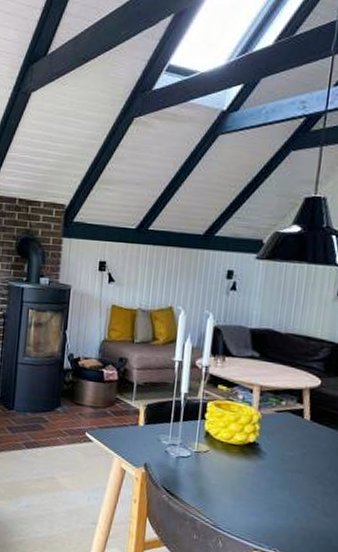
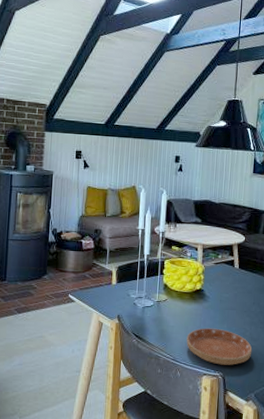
saucer: none [232,491,324,544] -> present [186,328,252,365]

